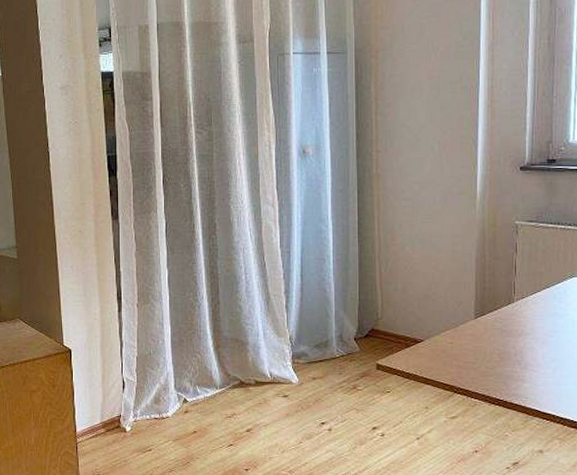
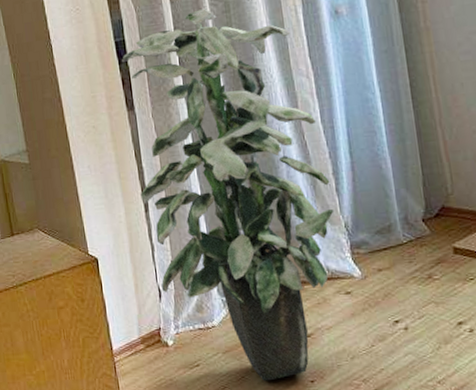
indoor plant: none [112,135,282,467] -> present [122,8,334,381]

